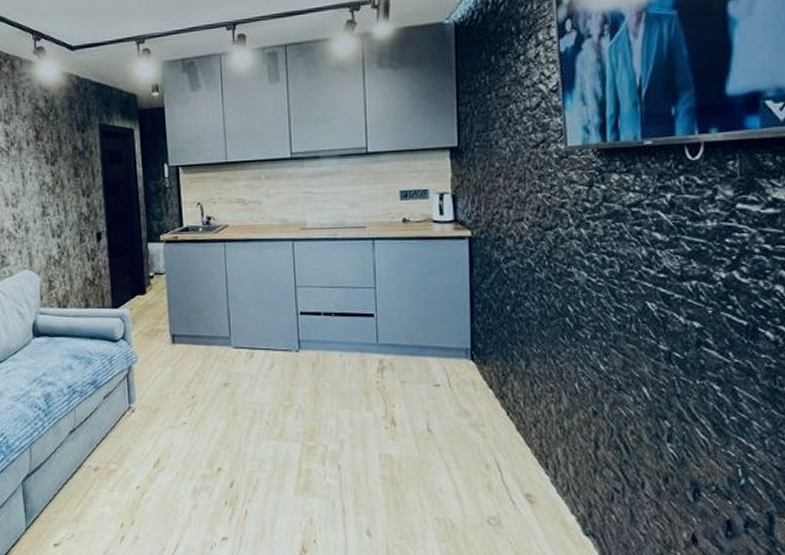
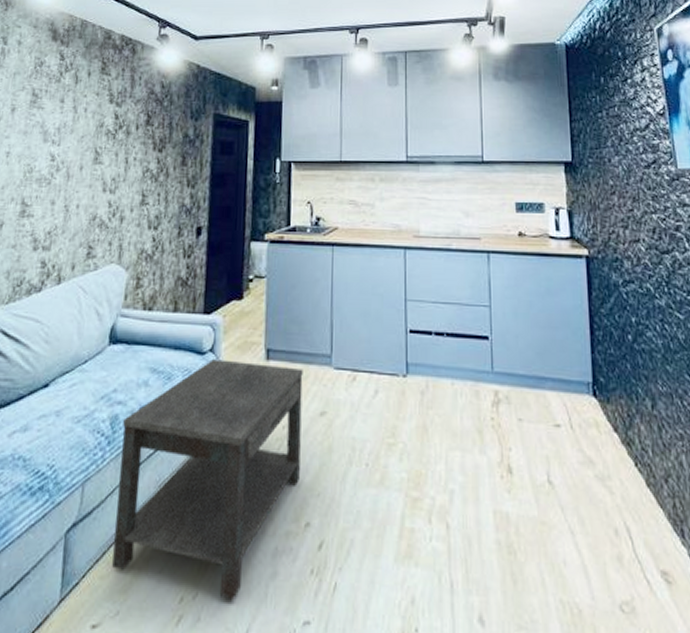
side table: none [55,345,210,524] -> present [112,359,303,600]

